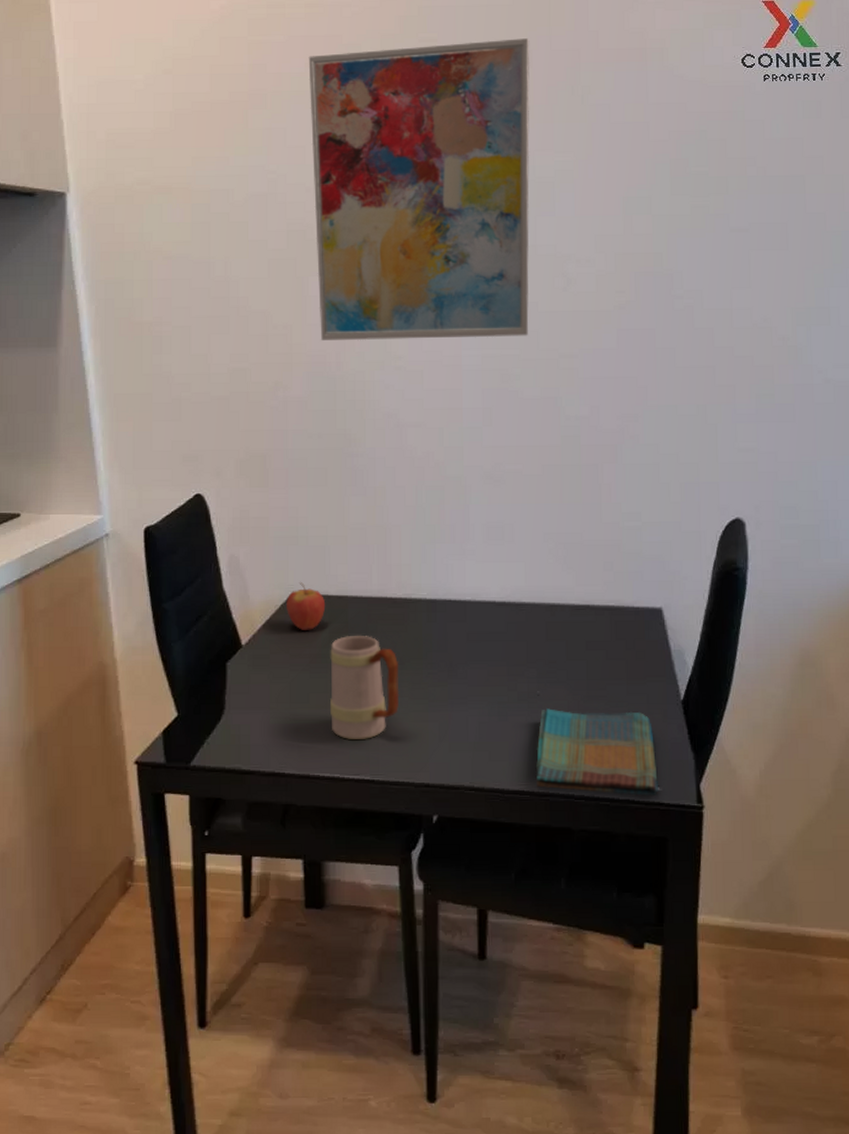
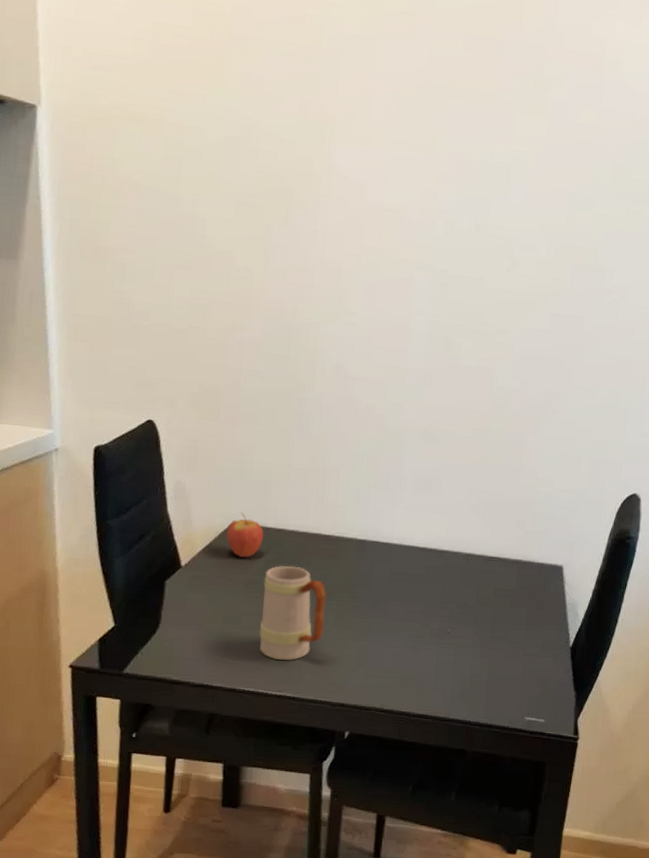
wall art: present [308,38,530,341] -> none [280,8,502,309]
dish towel: present [535,708,658,797] -> none [439,645,544,727]

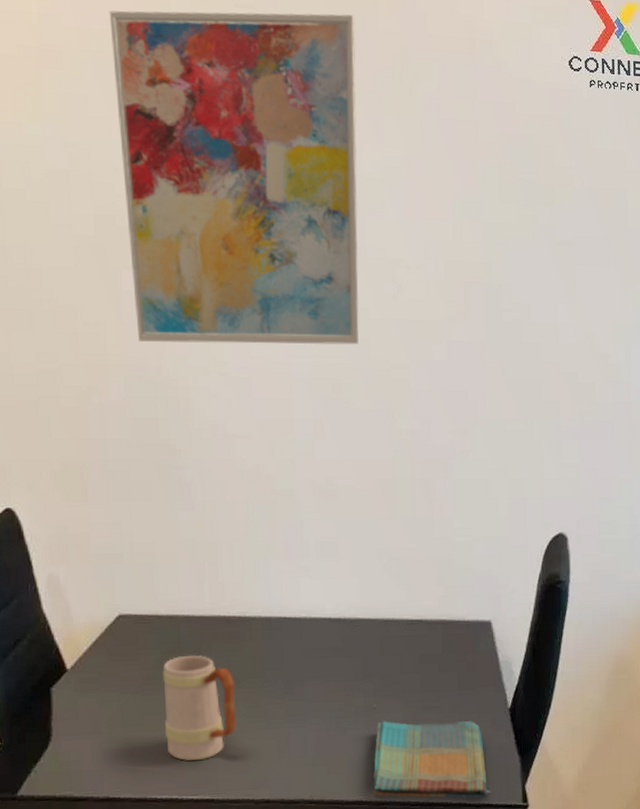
fruit: present [226,513,264,558] -> none [113,602,156,652]
wall art: none [280,8,502,309] -> present [109,10,359,345]
dish towel: none [439,645,544,727] -> present [373,720,488,799]

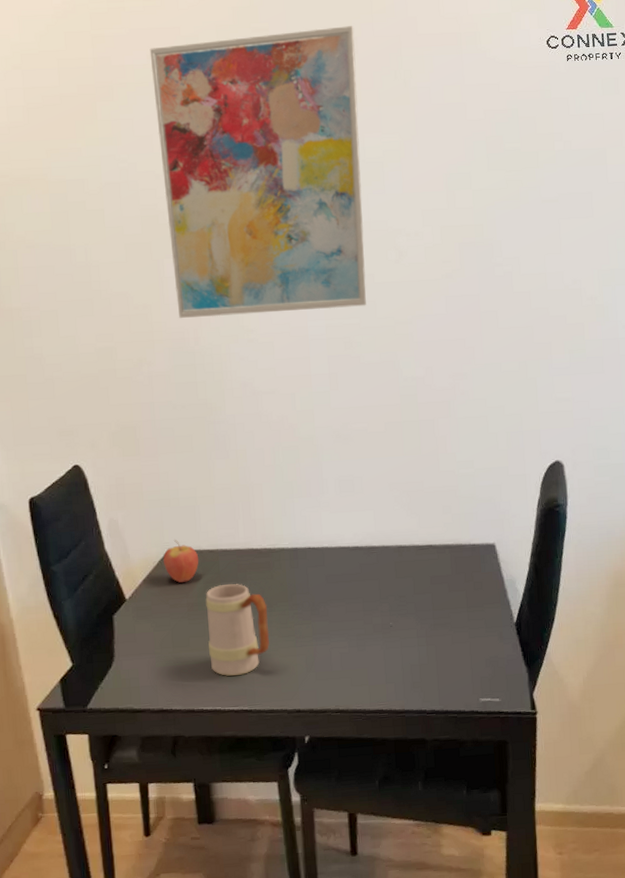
fruit: none [113,602,156,652] -> present [163,540,199,583]
dish towel: present [373,720,488,799] -> none [391,635,498,707]

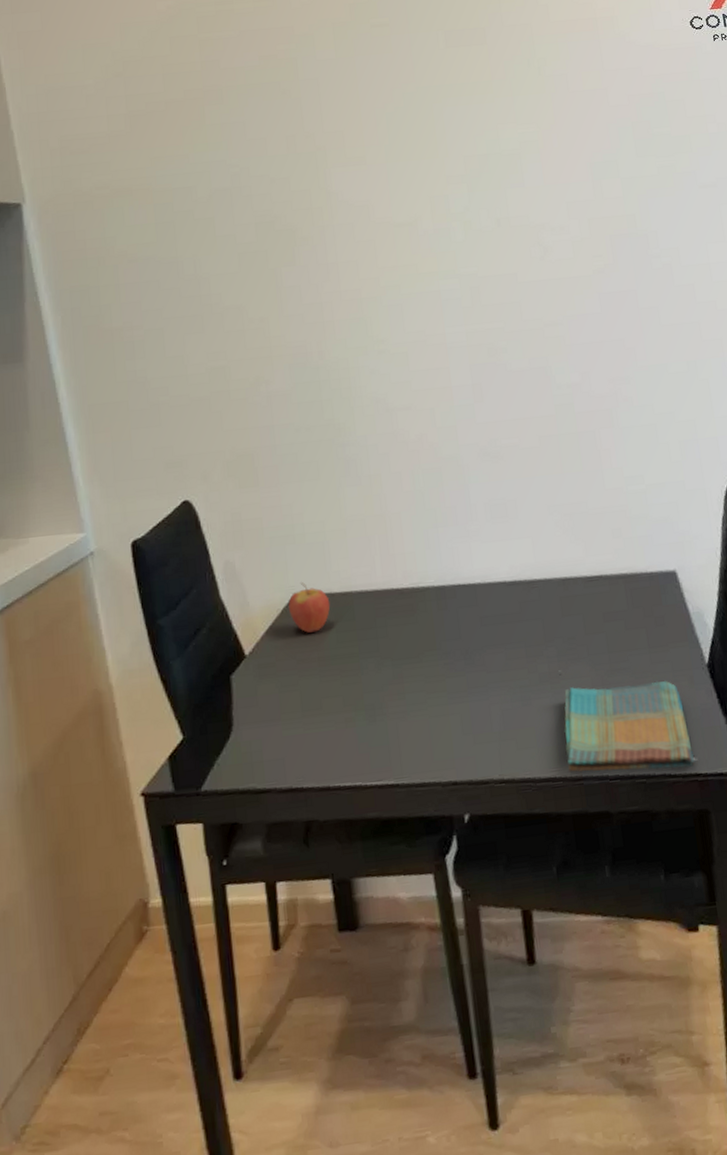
wall art: present [149,26,366,318] -> none [261,16,510,331]
mug: present [205,584,270,677] -> none [339,631,417,744]
dish towel: none [391,635,498,707] -> present [564,681,695,772]

